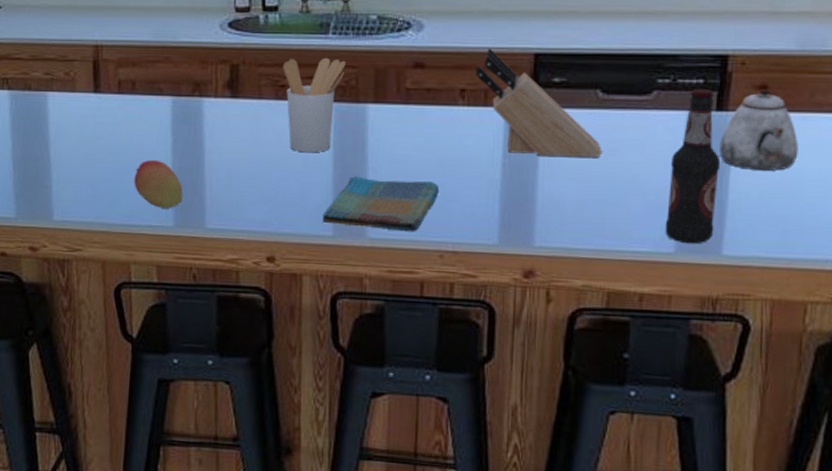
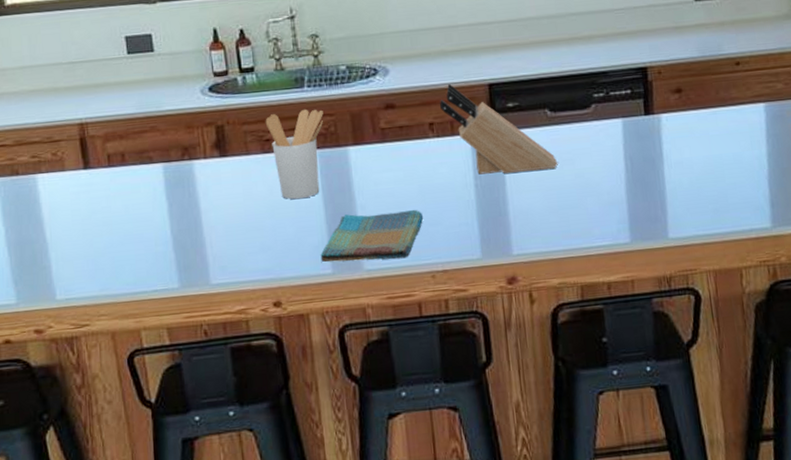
fruit: present [134,159,183,209] -> none [134,225,185,272]
bottle: present [665,89,721,244] -> none [615,98,659,233]
teapot: present [720,89,798,171] -> none [652,92,715,162]

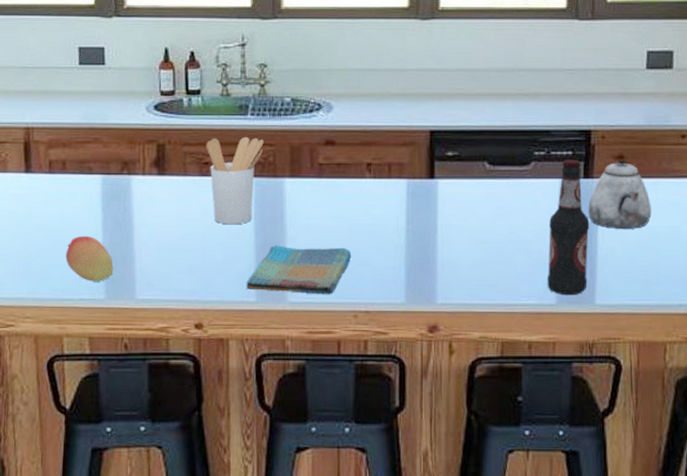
fruit: none [134,225,185,272] -> present [65,235,114,282]
knife block: present [439,83,558,175] -> none [379,126,491,222]
bottle: none [615,98,659,233] -> present [547,160,590,296]
teapot: none [652,92,715,162] -> present [588,159,652,229]

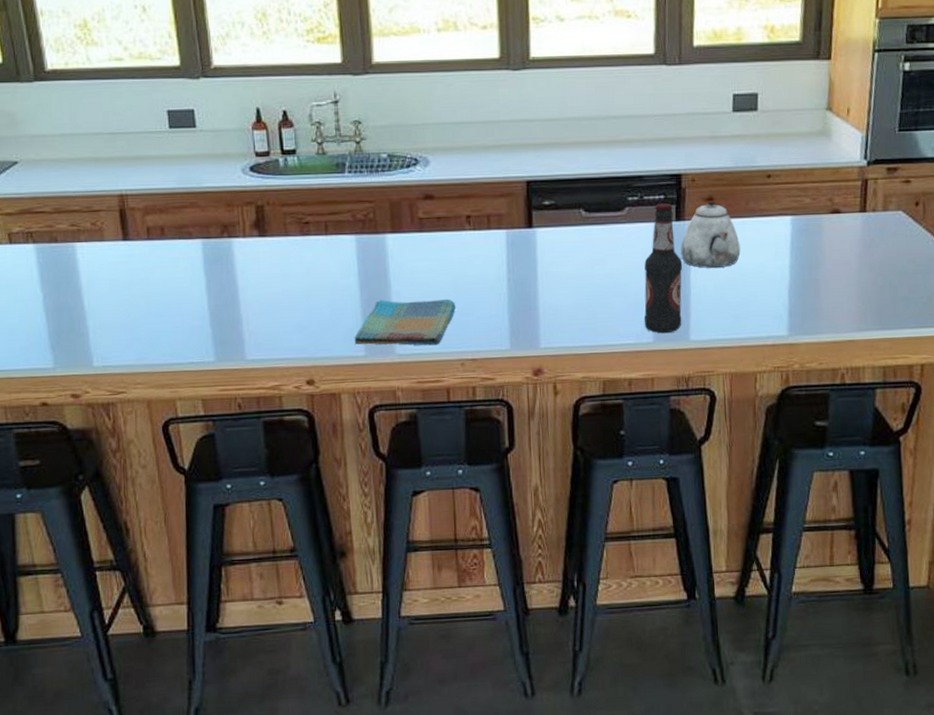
fruit: present [65,235,114,282] -> none [171,300,222,345]
utensil holder: present [206,136,264,225] -> none [305,194,363,283]

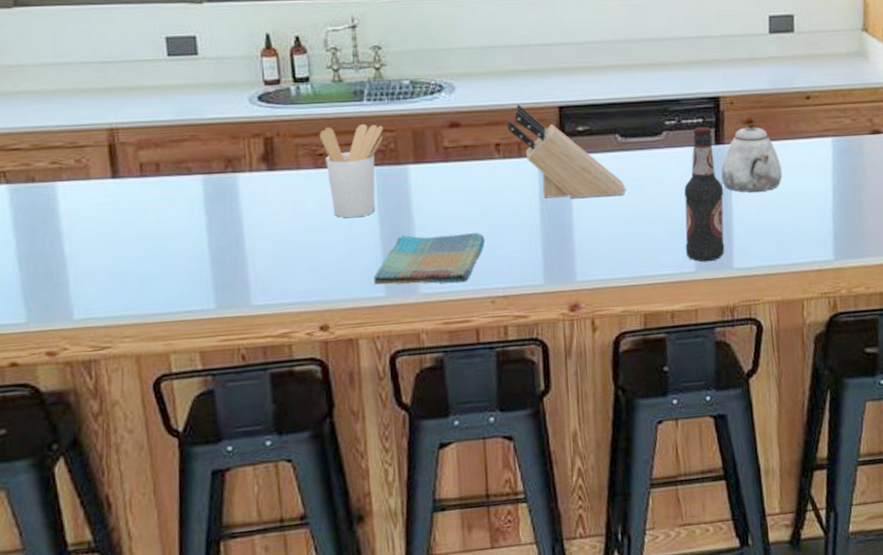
utensil holder: none [305,194,363,283] -> present [319,123,383,218]
knife block: none [477,178,589,269] -> present [507,104,627,199]

